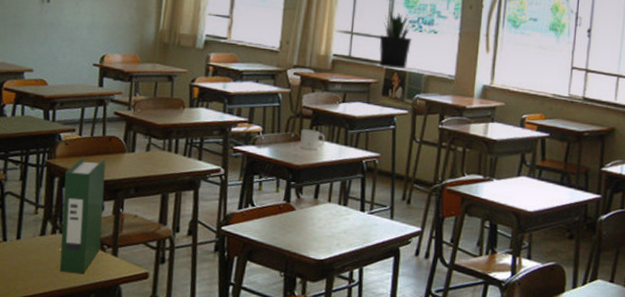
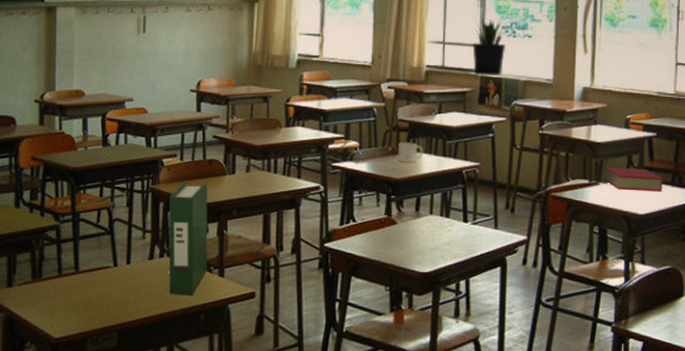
book: none [497,164,554,191] -> present [604,167,664,192]

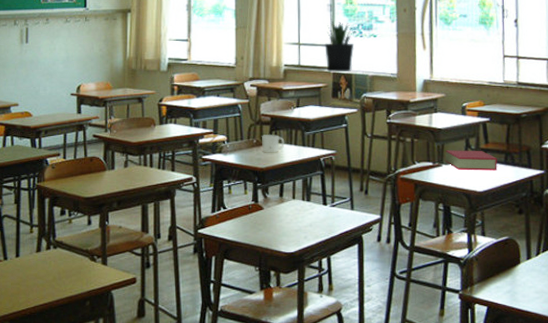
binder: present [168,180,208,295] -> none [53,177,91,283]

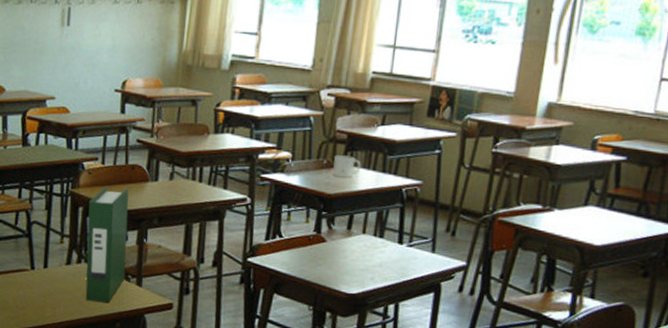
binder: none [53,177,91,283] -> present [85,185,129,302]
planter: present [324,19,355,73] -> none [424,17,466,86]
book: present [445,150,498,171] -> none [559,192,628,222]

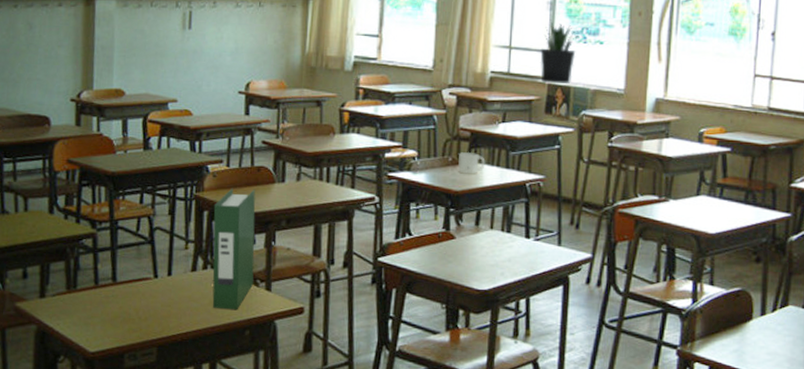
planter: none [424,17,466,86] -> present [540,19,576,84]

